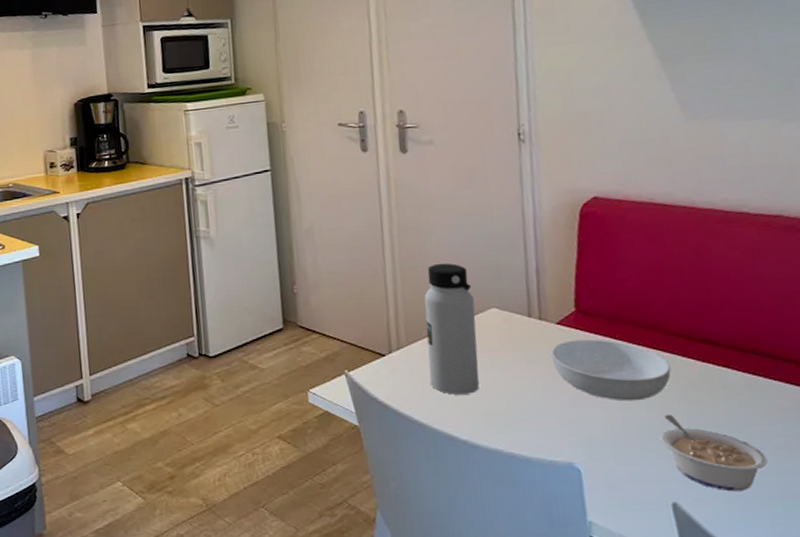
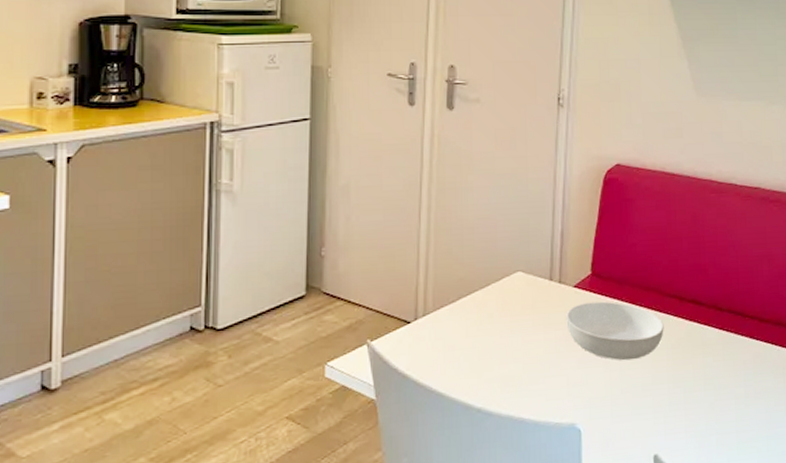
water bottle: present [424,263,480,395] -> none [452,225,502,362]
legume: present [660,415,768,492] -> none [650,372,730,440]

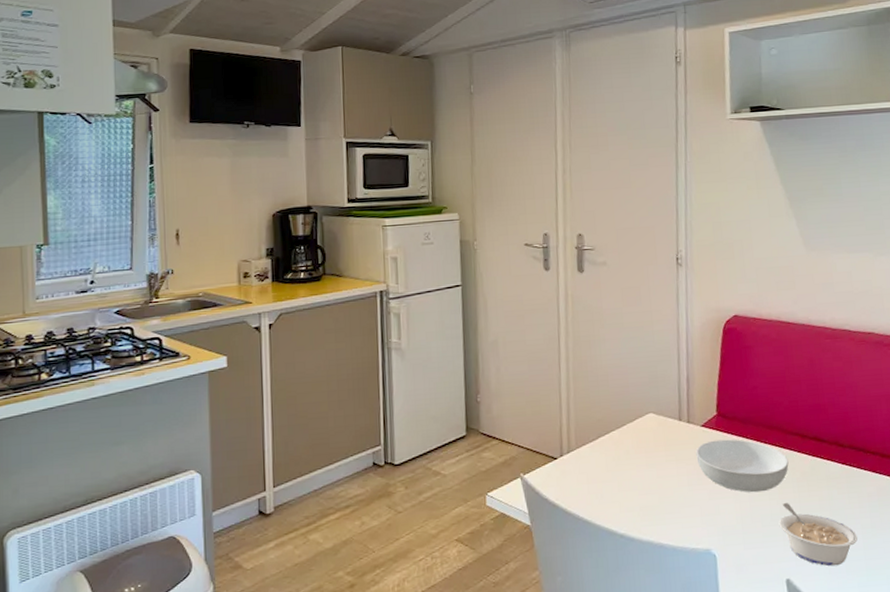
legume: none [650,372,730,440] -> present [779,503,858,566]

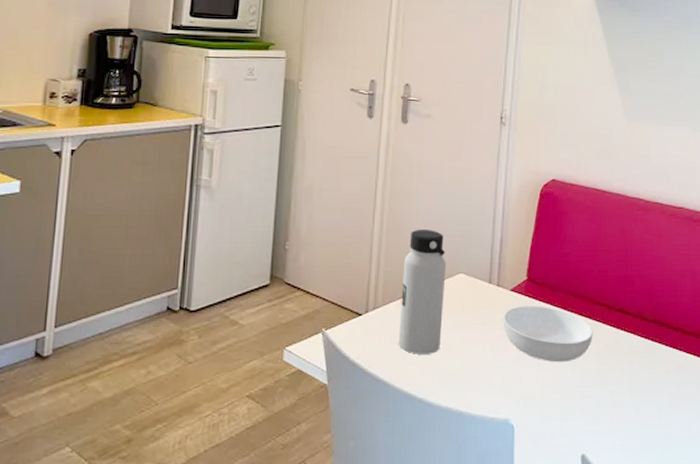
water bottle: none [593,373,637,493] -> present [398,229,446,354]
legume: present [779,503,858,566] -> none [579,375,654,443]

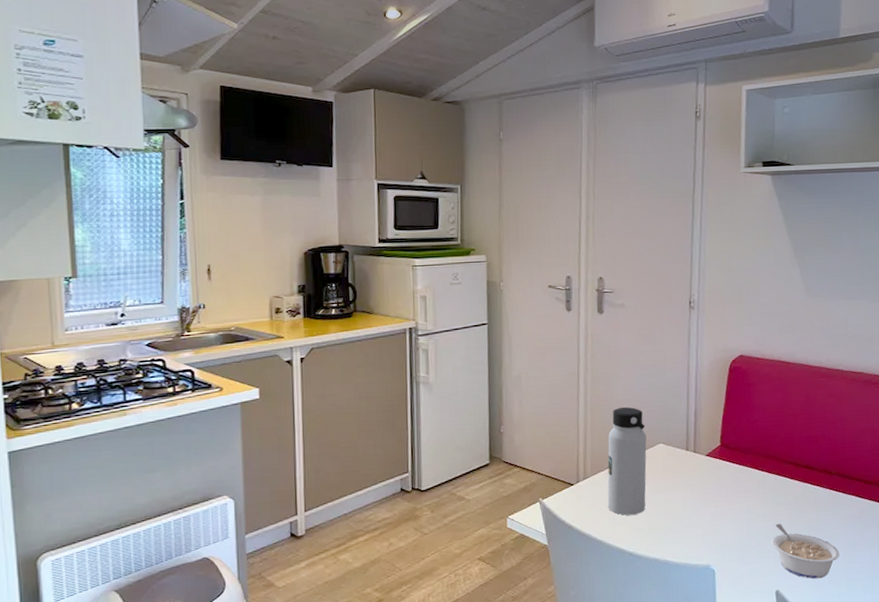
serving bowl: present [503,305,593,363] -> none [700,467,783,515]
legume: none [579,375,654,443] -> present [771,524,840,579]

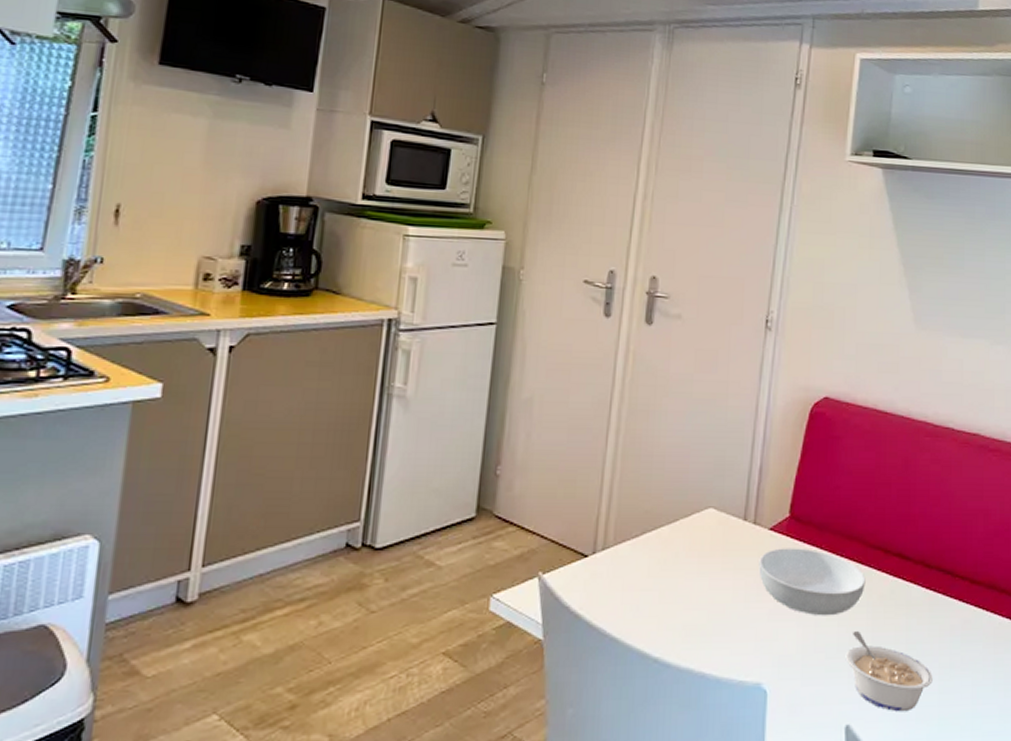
water bottle: present [607,406,647,516] -> none [631,453,693,605]
serving bowl: none [700,467,783,515] -> present [759,548,866,616]

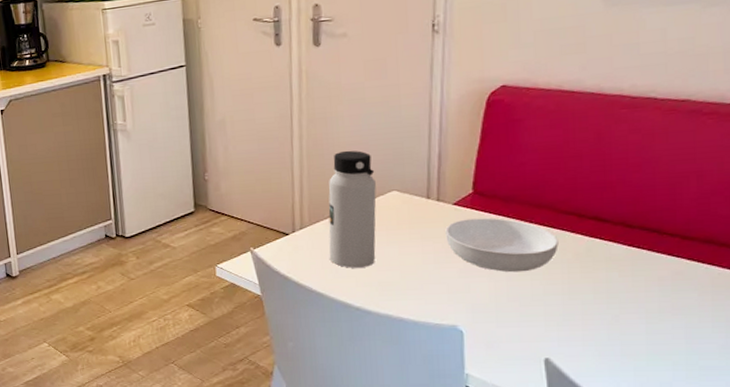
water bottle: none [631,453,693,605] -> present [328,150,377,268]
legume: present [845,631,933,712] -> none [540,284,639,349]

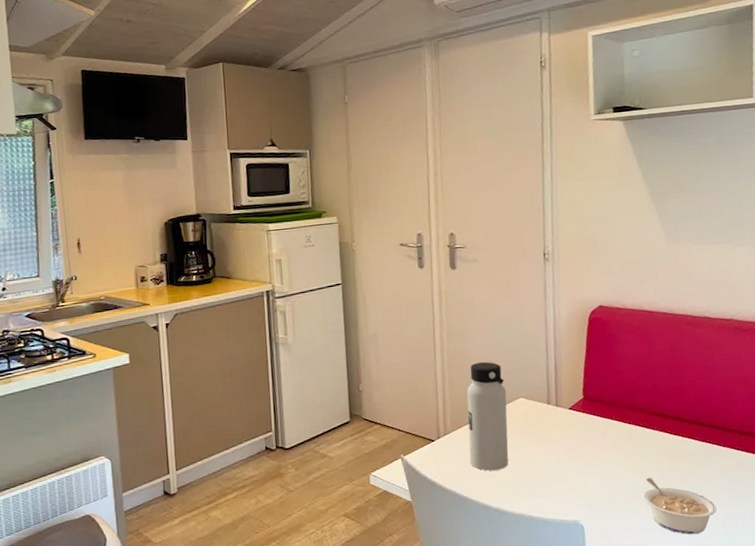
serving bowl: present [445,217,559,273] -> none [564,420,652,469]
legume: none [540,284,639,349] -> present [642,478,717,535]

